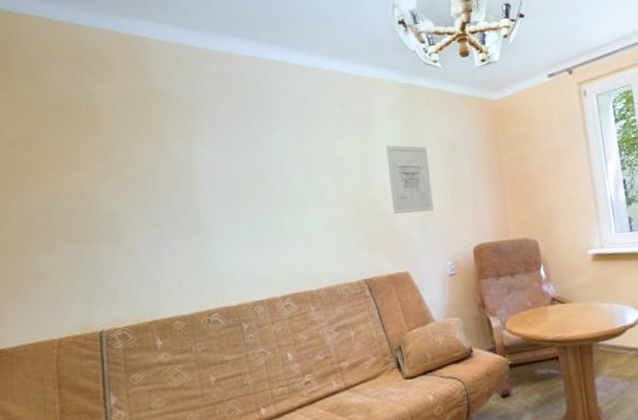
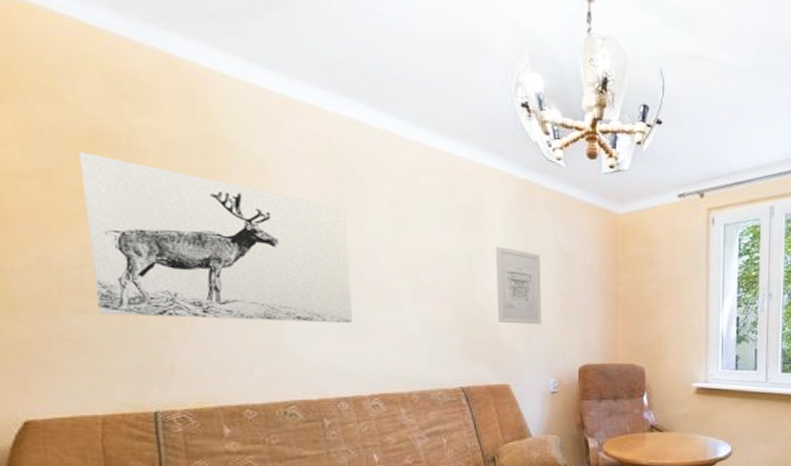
wall art: none [51,118,265,249] -> present [79,152,352,324]

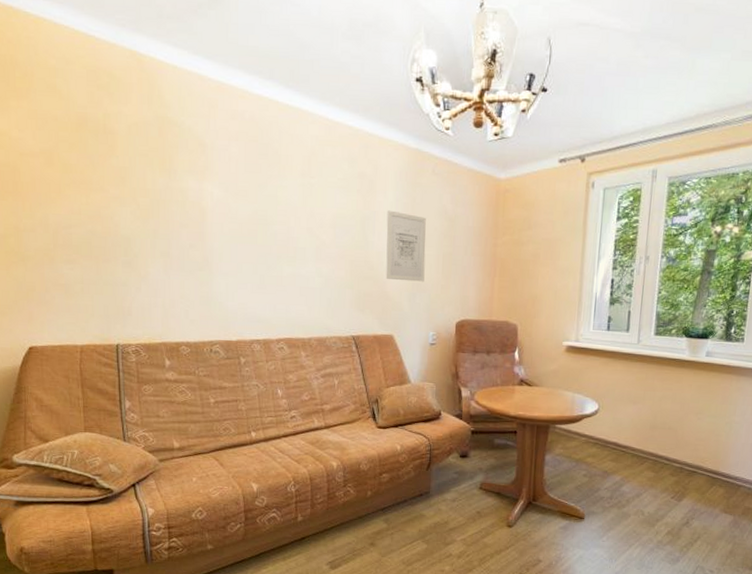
wall art: present [79,152,352,324] -> none [71,135,266,277]

